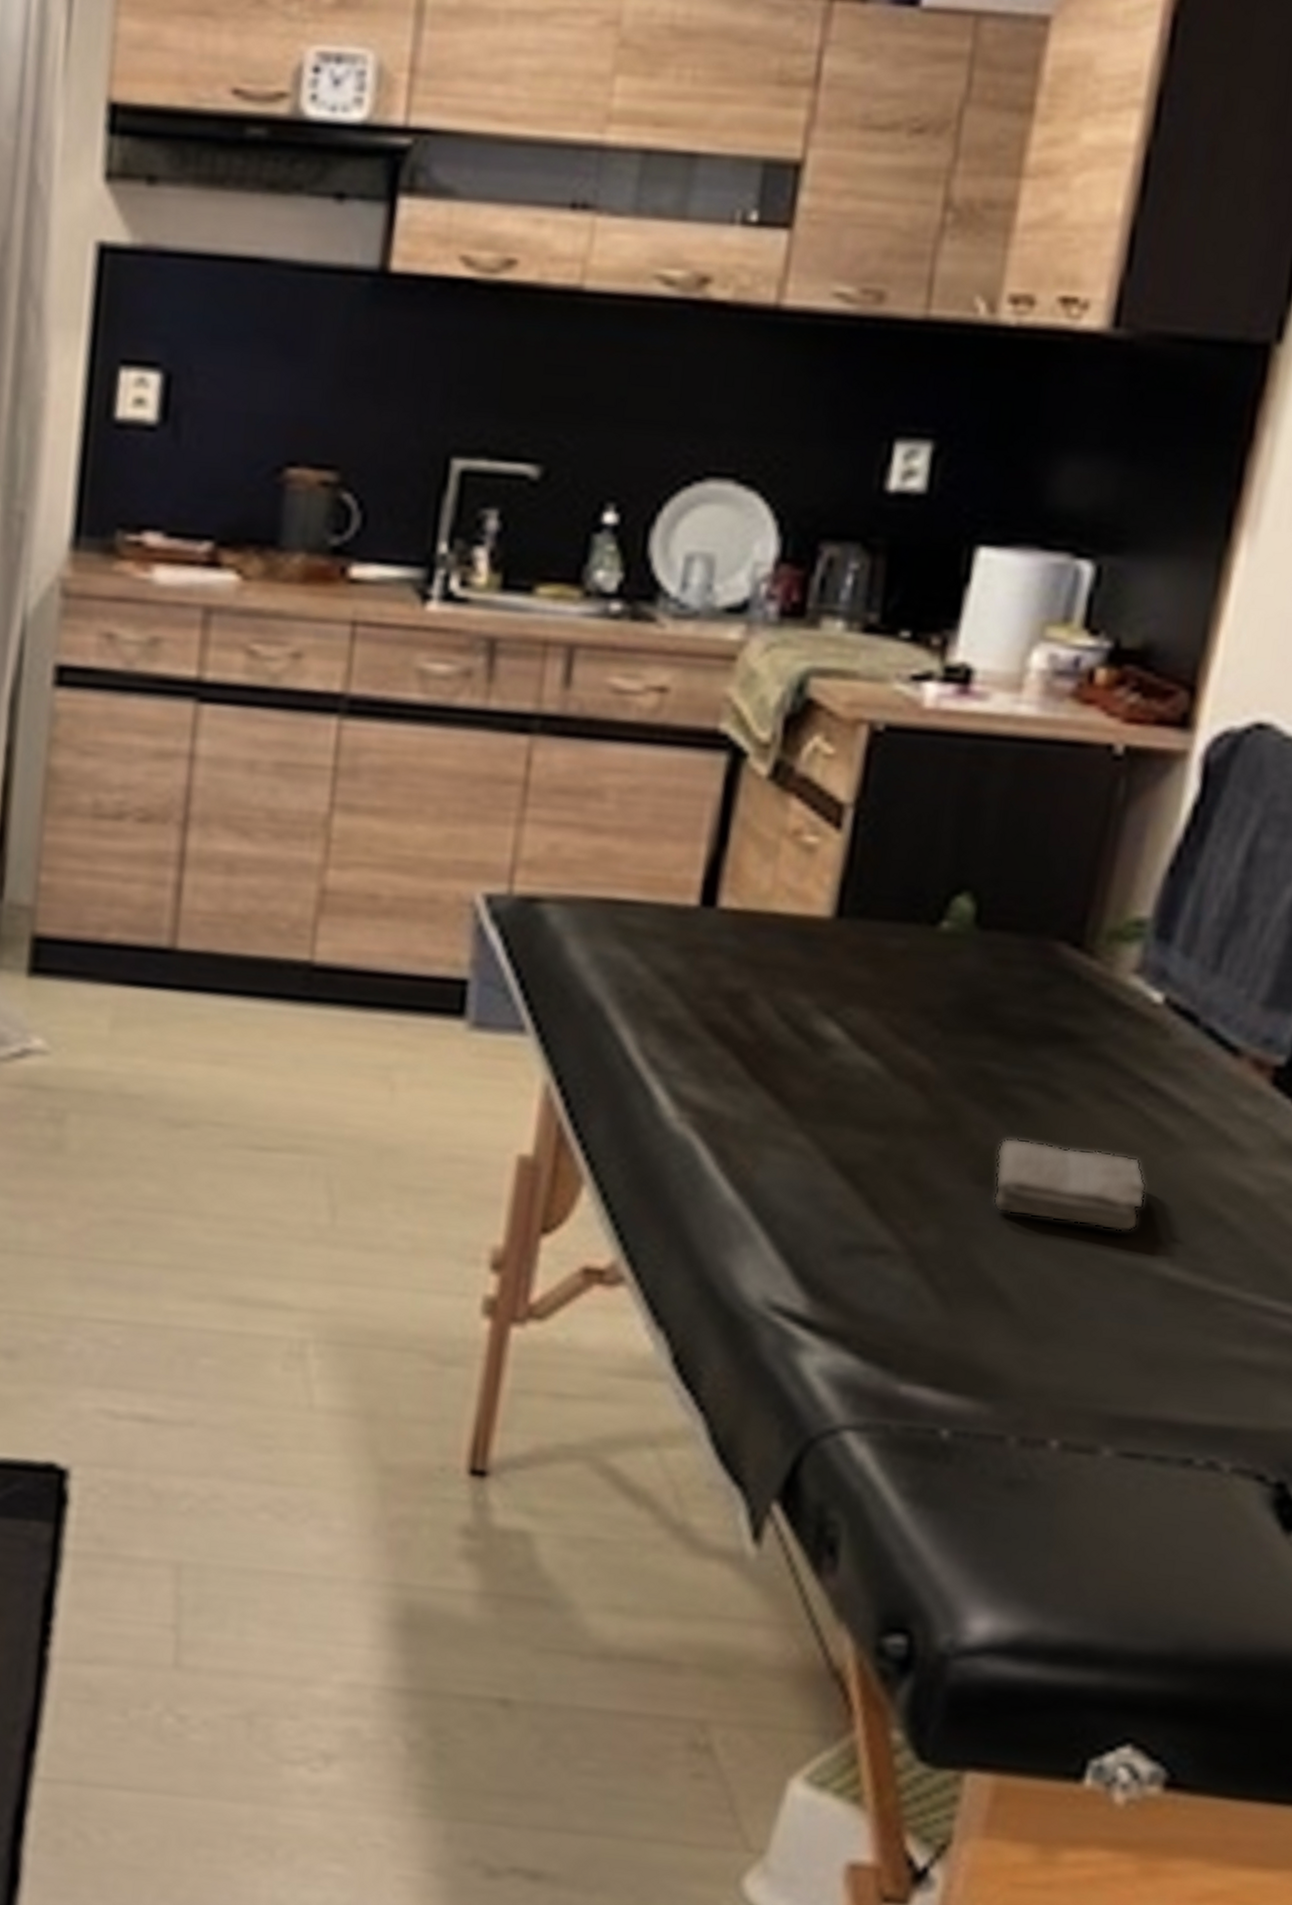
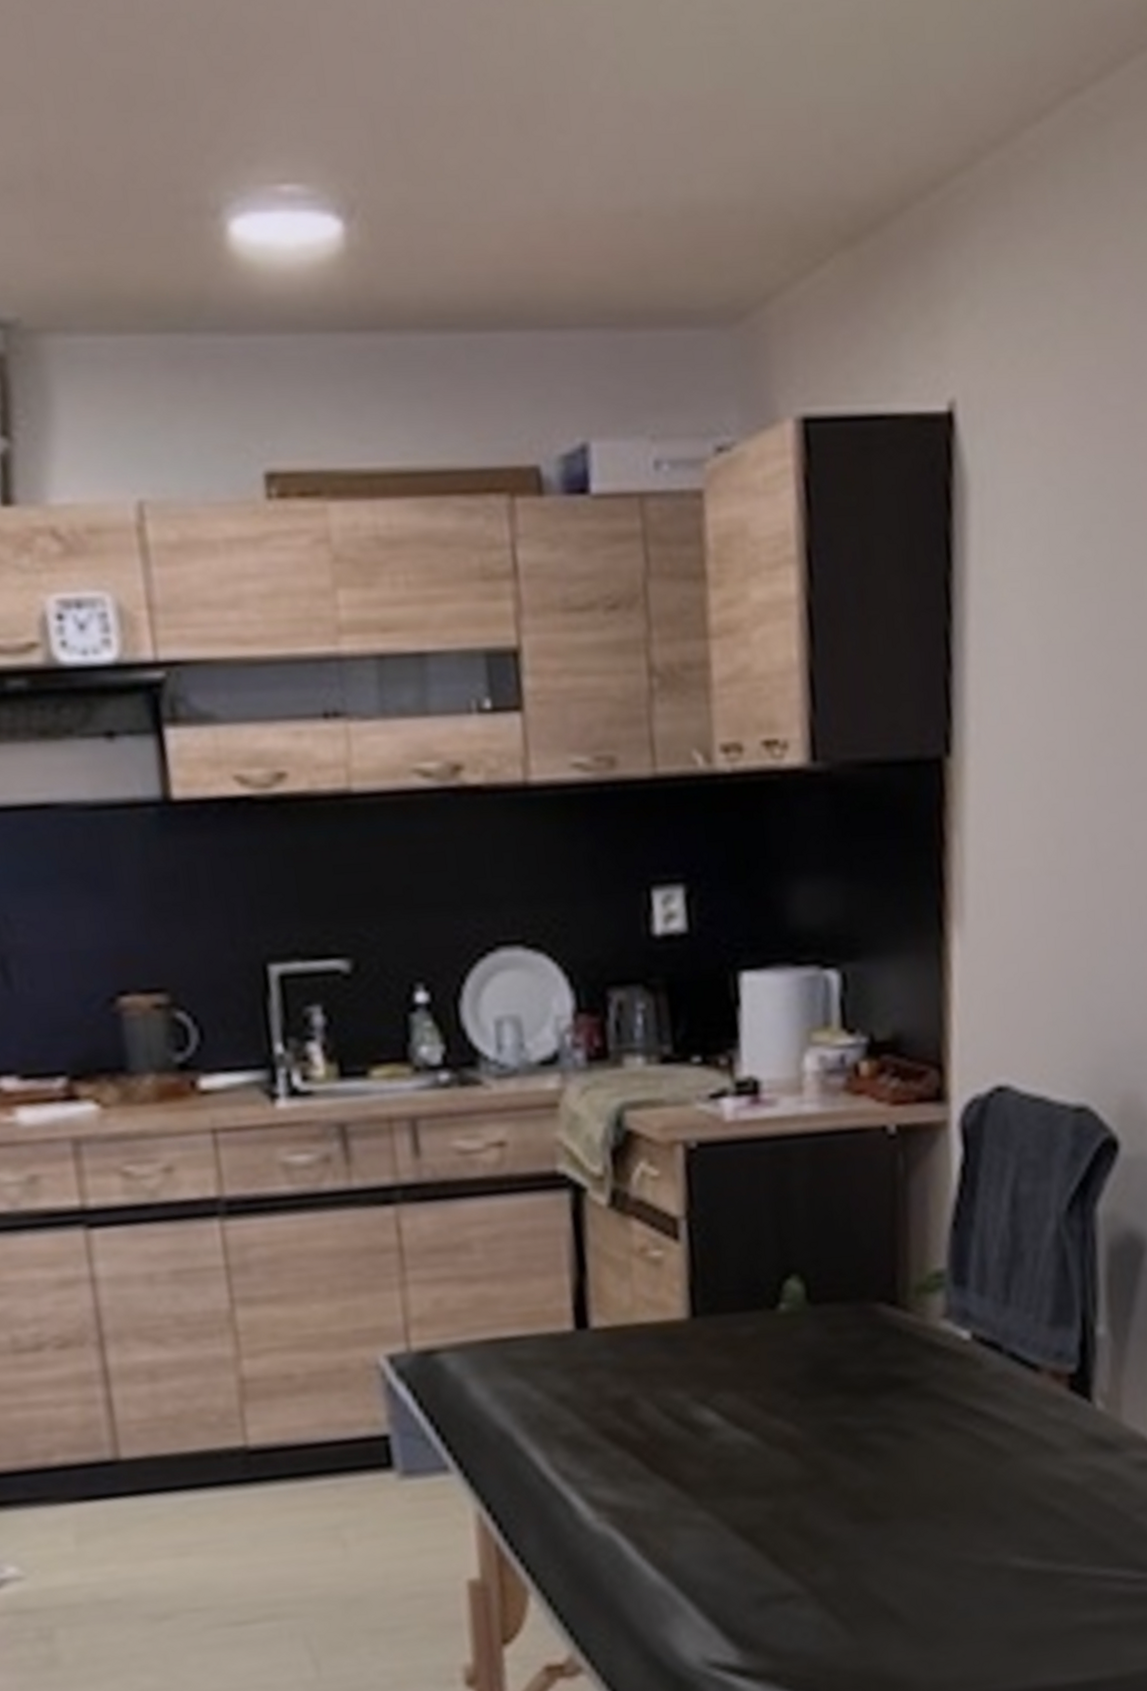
washcloth: present [993,1137,1147,1233] -> none [864,1472,991,1543]

